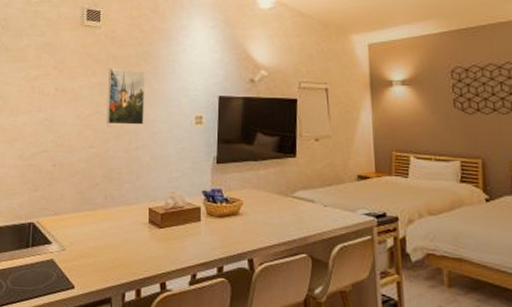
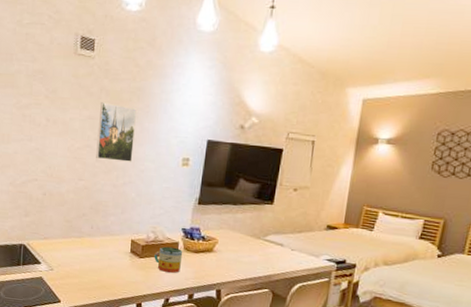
mug: none [175,213,206,243] -> present [154,246,183,273]

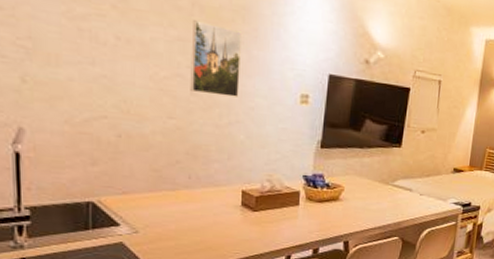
mug: present [154,246,183,273] -> none [271,196,305,226]

